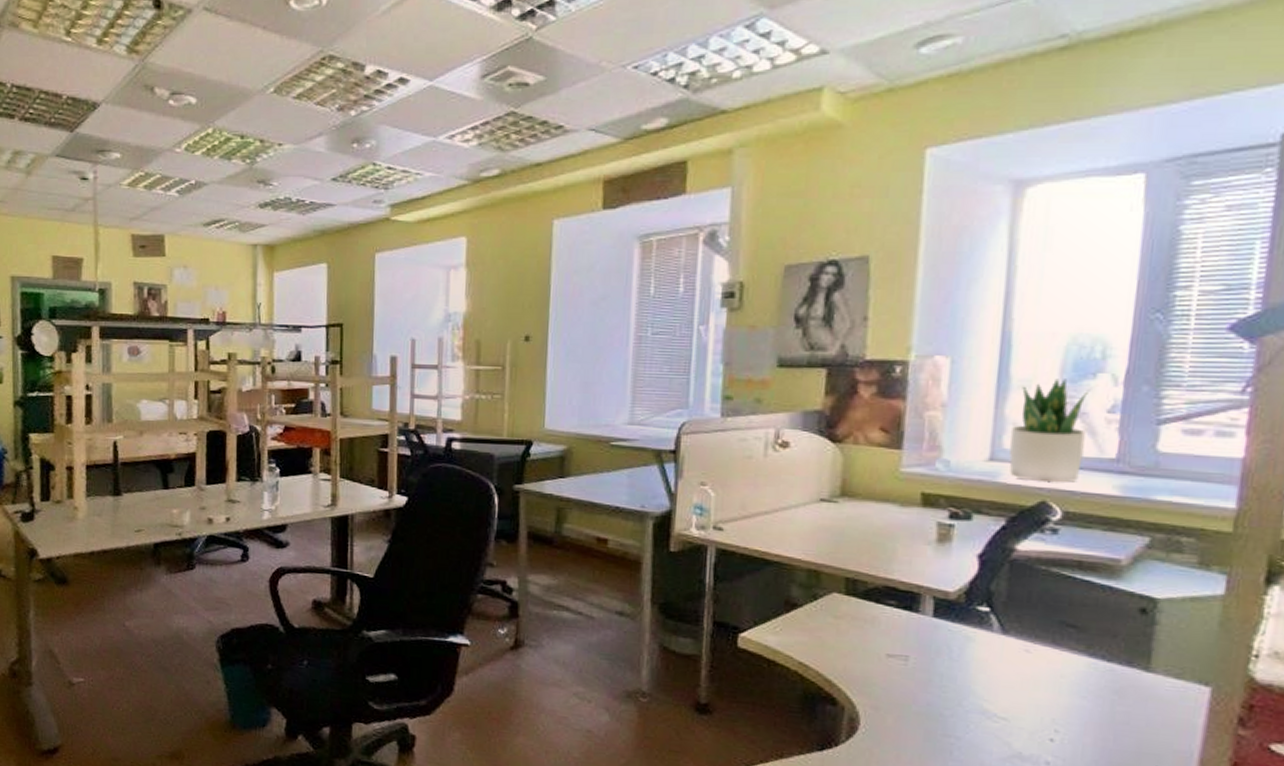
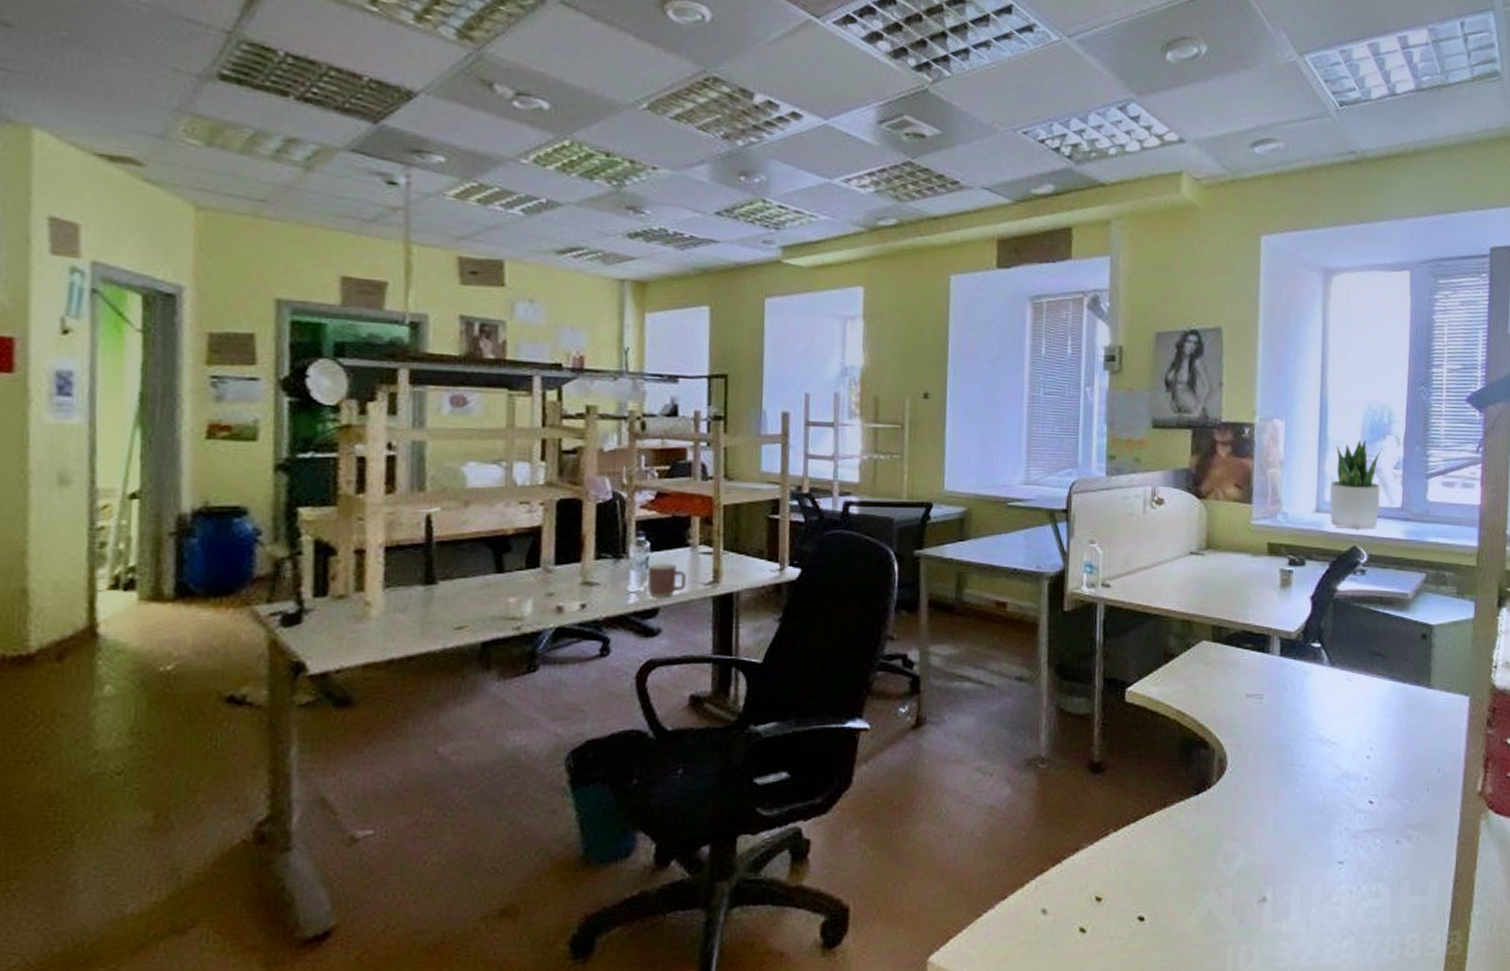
mug: none [277,486,309,516] -> present [647,563,686,597]

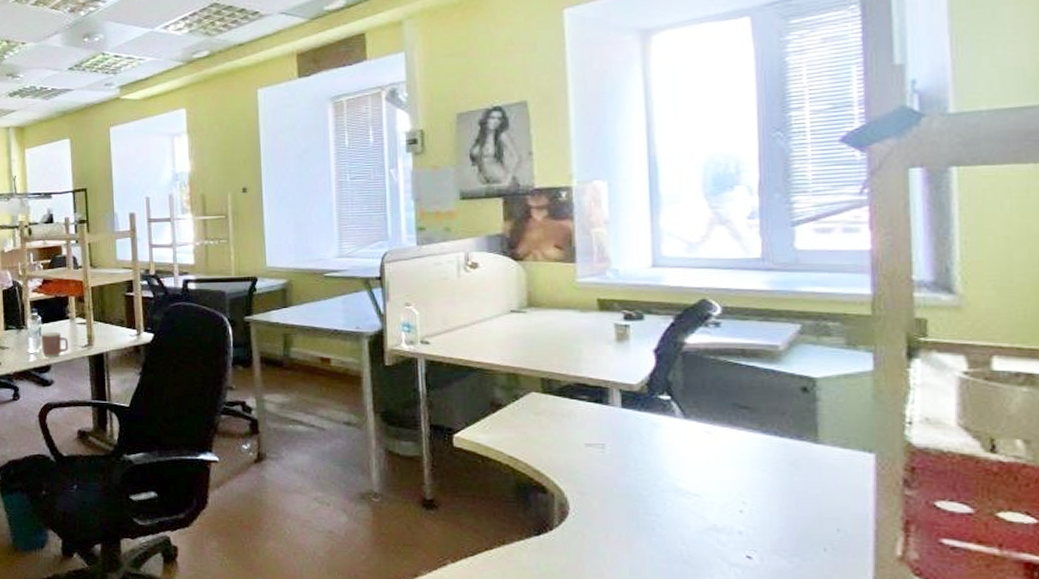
planter: present [1329,440,1381,530] -> none [667,193,732,283]

